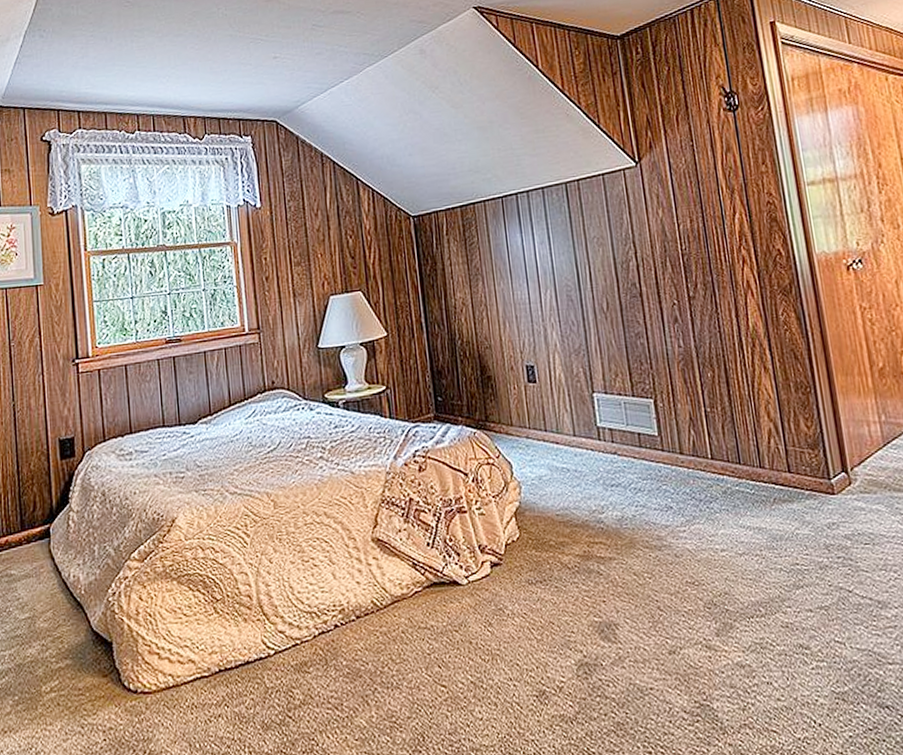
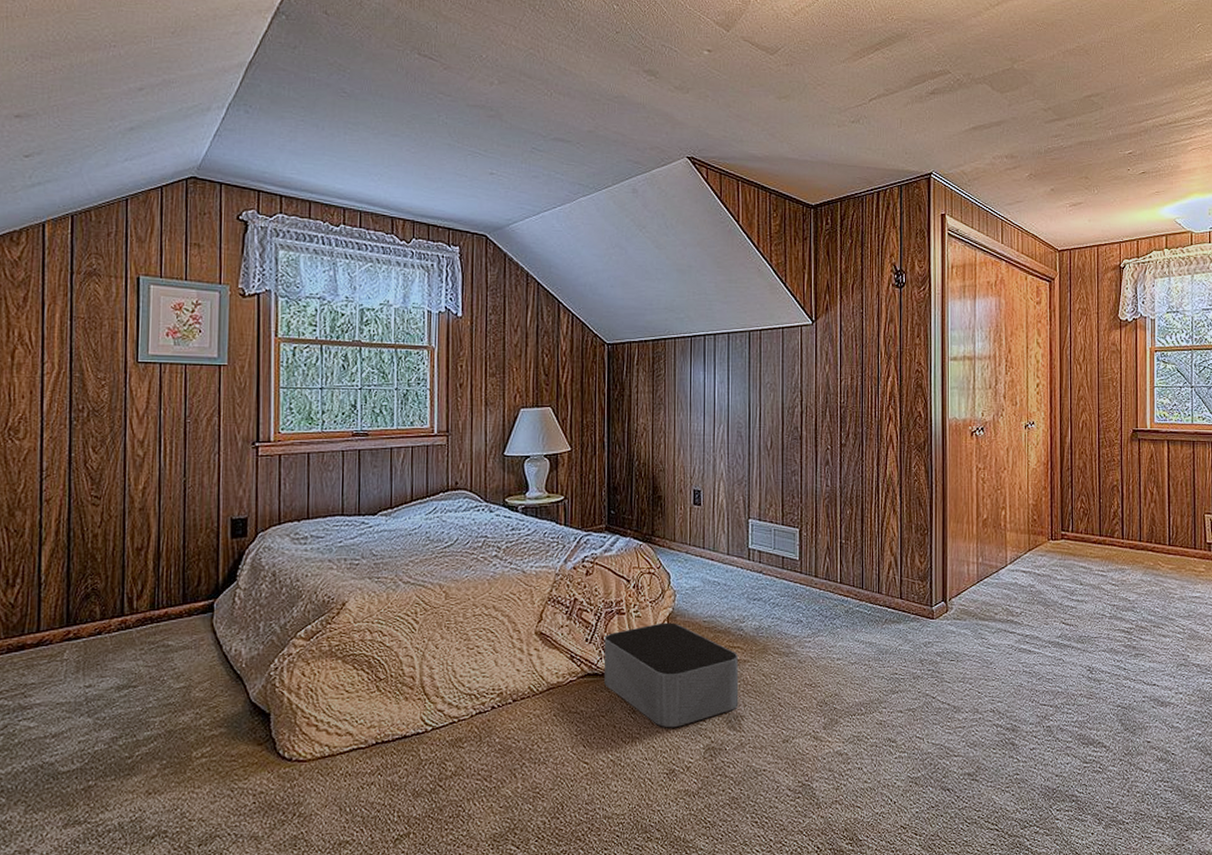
storage bin: none [447,518,610,641] -> present [603,622,739,727]

